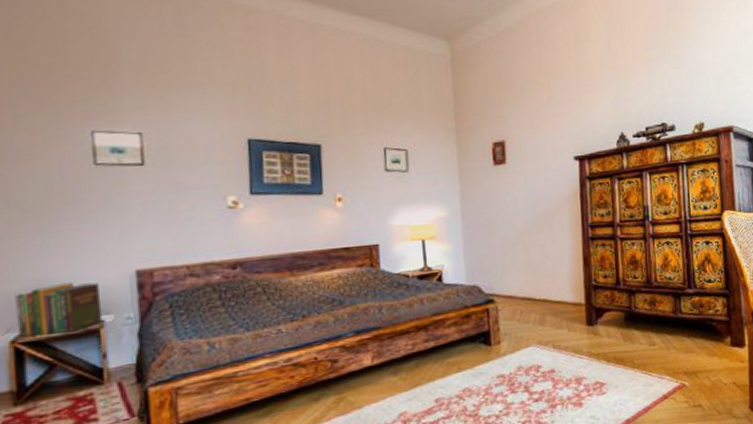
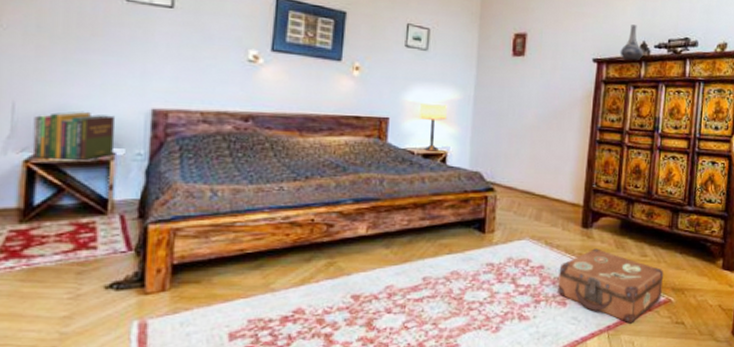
suitcase: none [570,344,676,415] -> present [558,248,664,324]
decorative vase: none [599,117,623,154] -> present [620,25,643,61]

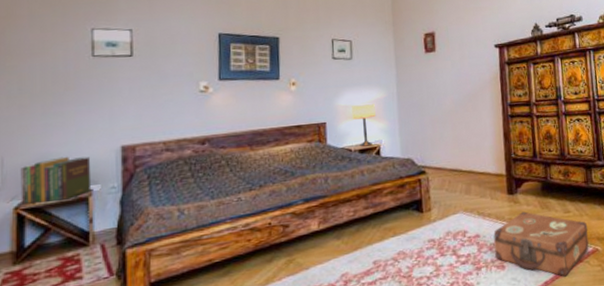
decorative vase: present [620,25,643,61] -> none [516,11,537,42]

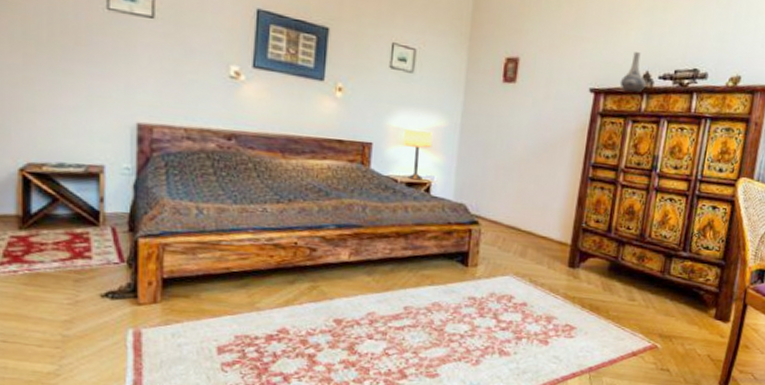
books: present [20,156,92,204] -> none [26,122,103,172]
suitcase: present [493,211,589,277] -> none [540,289,652,367]
decorative vase: none [516,11,537,42] -> present [619,52,646,93]

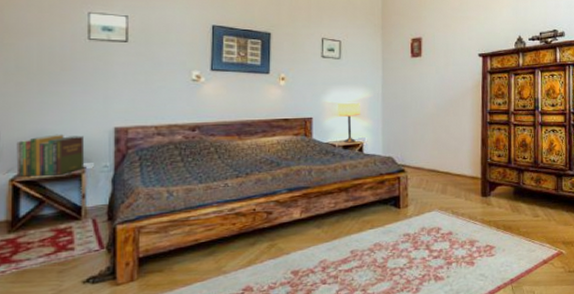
books: none [26,122,103,172] -> present [16,134,85,177]
decorative vase: present [619,52,646,93] -> none [500,23,520,53]

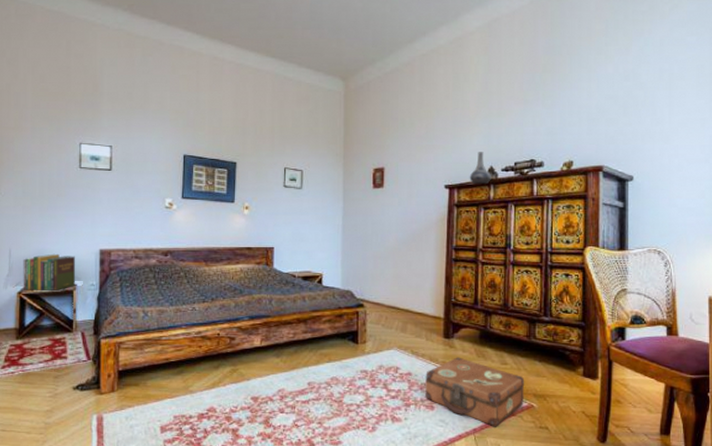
table lamp: present [337,102,360,143] -> none [297,233,320,274]
suitcase: none [465,213,555,276] -> present [425,357,525,427]
decorative vase: none [500,23,520,53] -> present [469,152,491,185]

